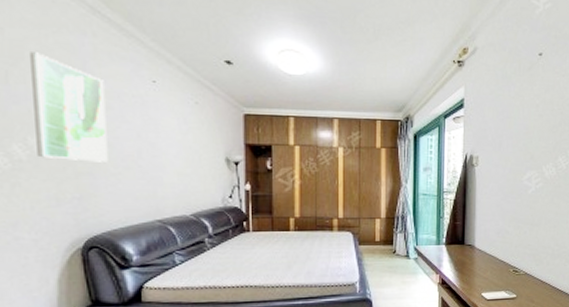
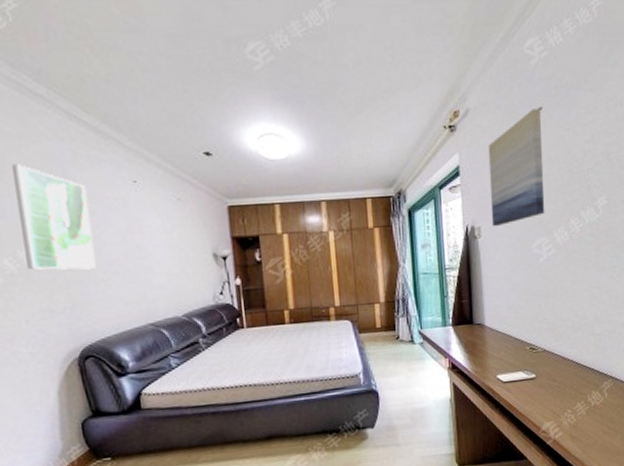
wall art: none [489,53,541,158] -> present [488,108,545,227]

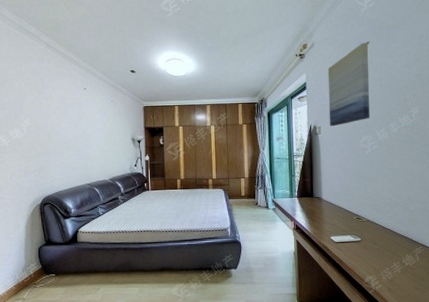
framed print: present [12,164,97,270] -> none [11,76,57,145]

